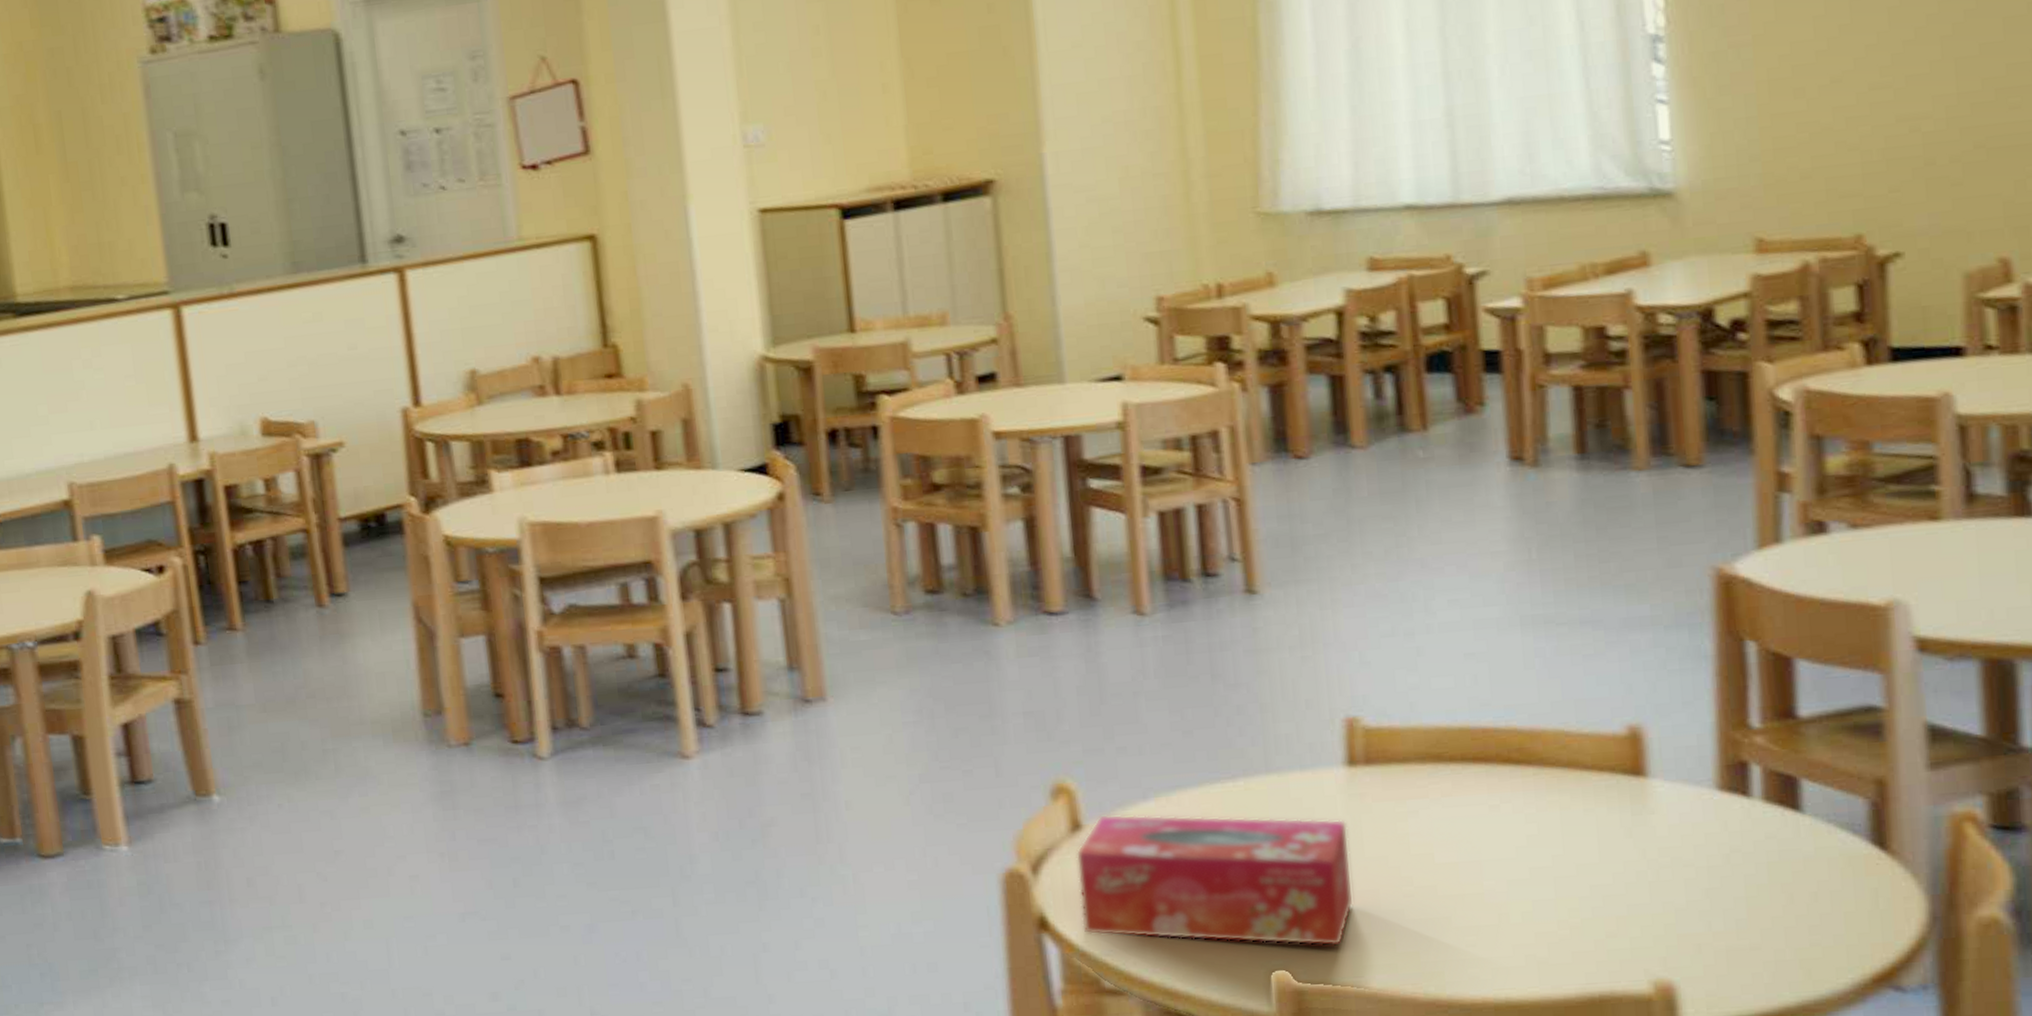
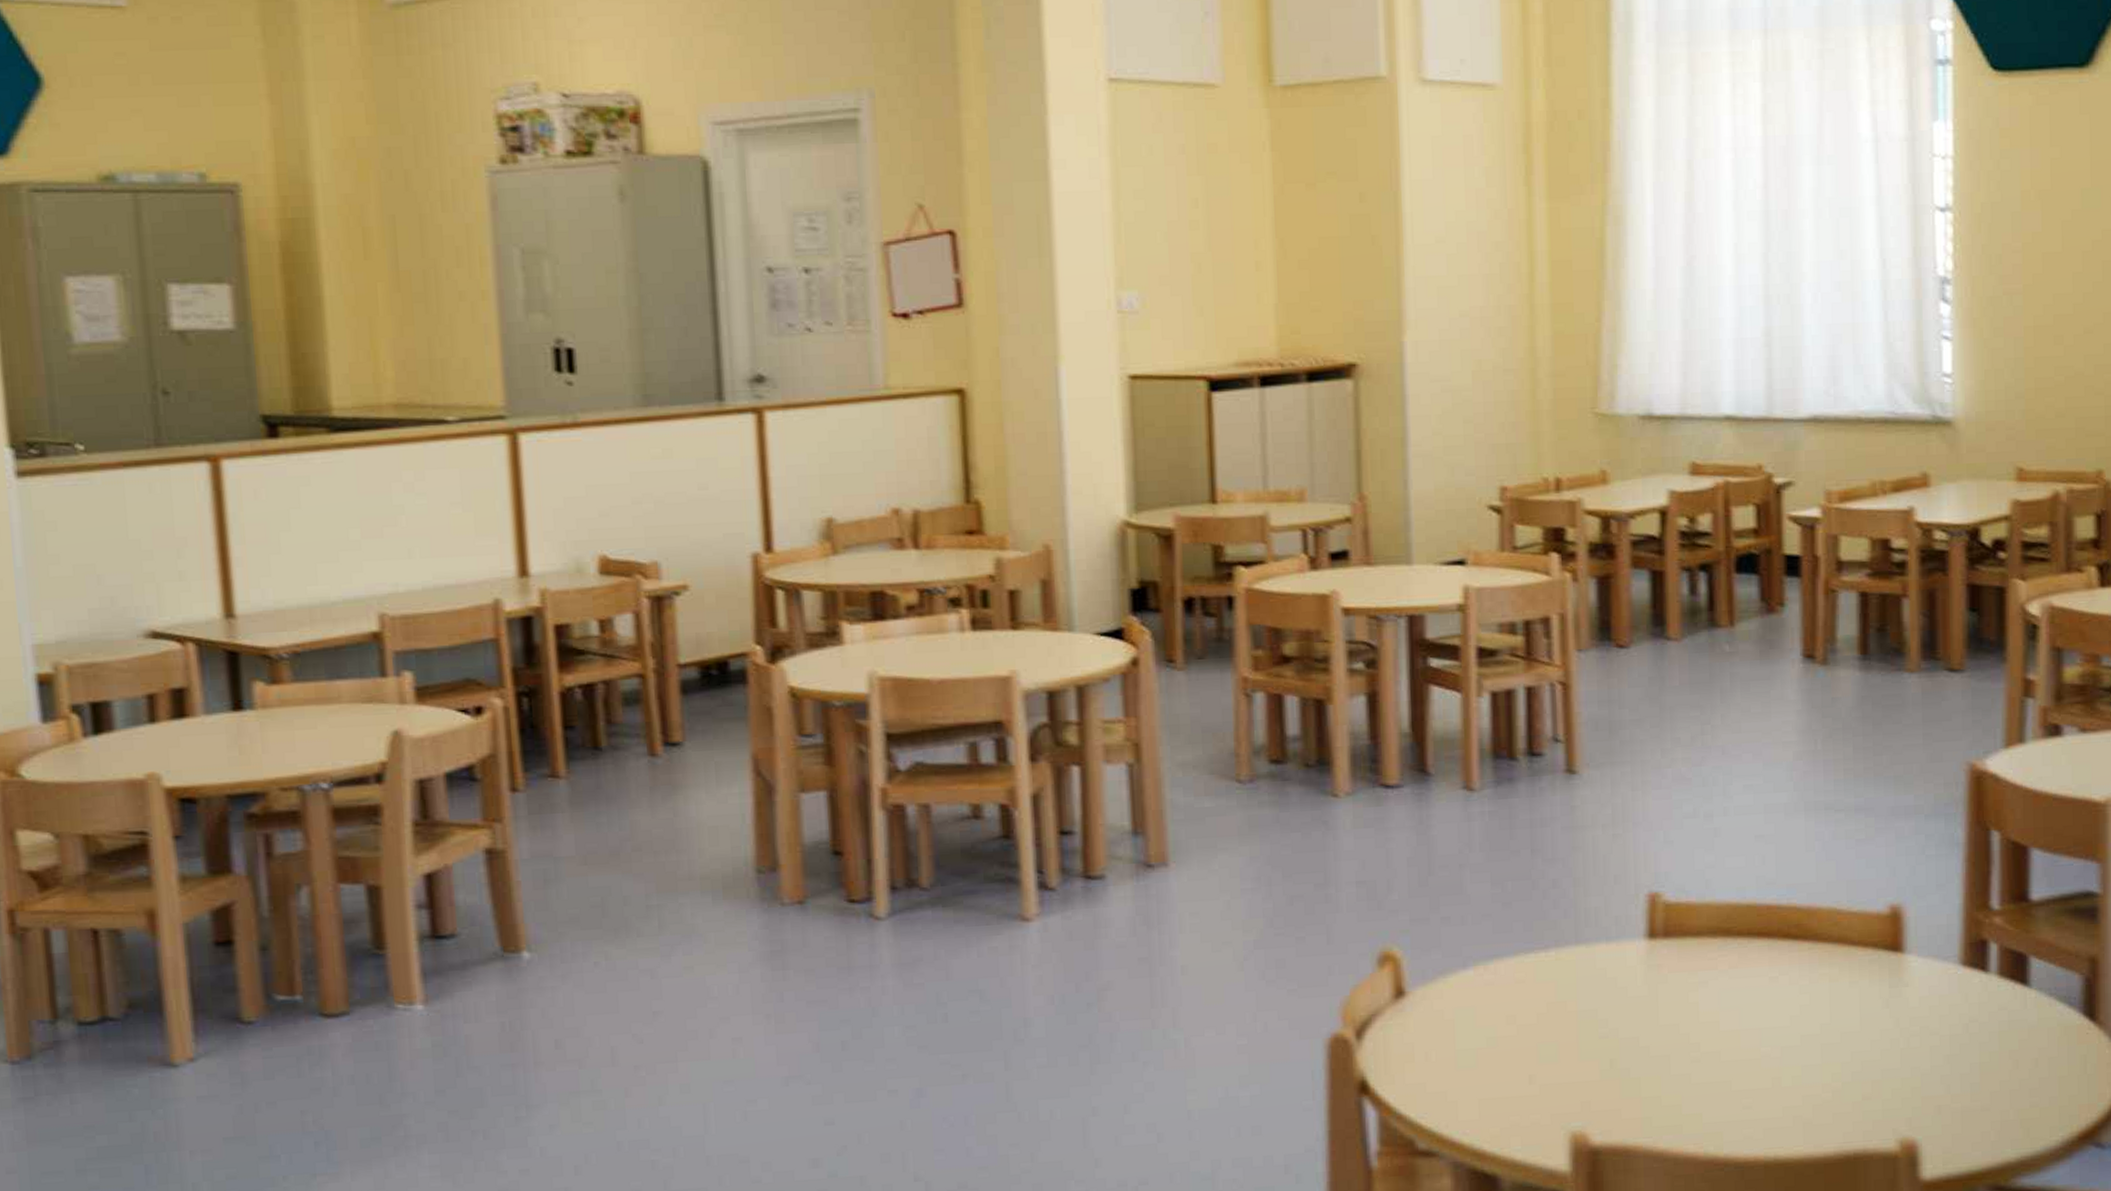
tissue box: present [1075,814,1355,946] -> none [1398,981,1648,1109]

